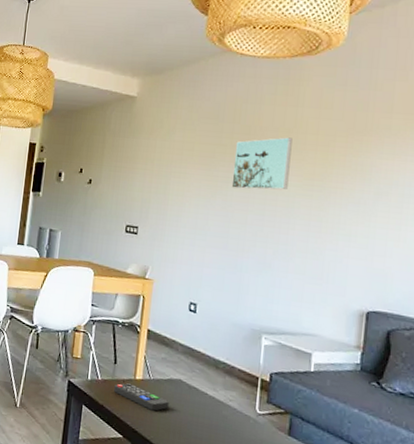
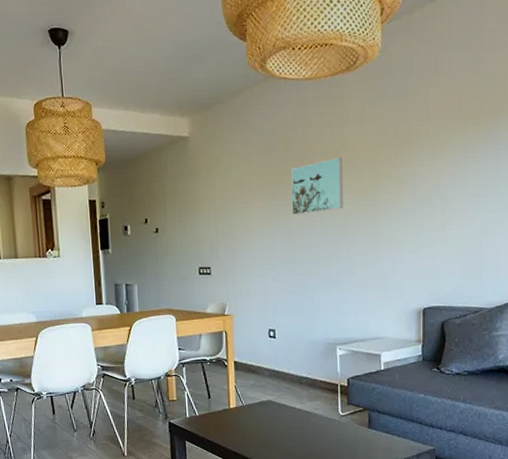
remote control: present [114,383,169,411] -> none [212,413,263,433]

